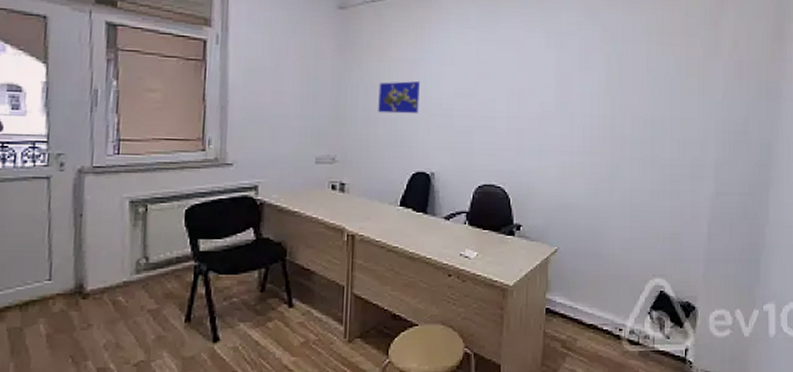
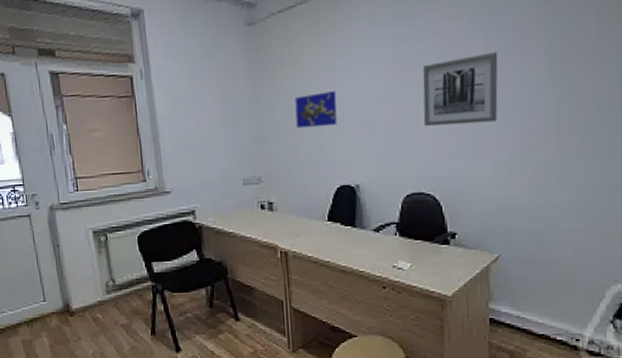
wall art: none [499,65,567,126] -> present [422,52,498,127]

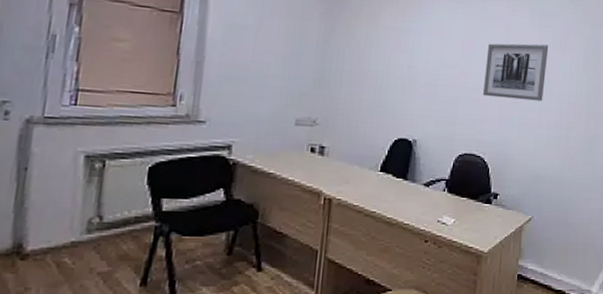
world map: present [295,91,337,129] -> none [363,48,407,82]

